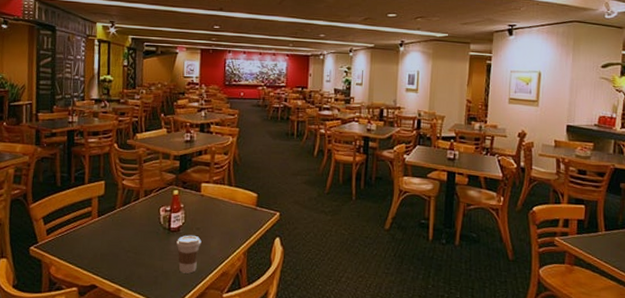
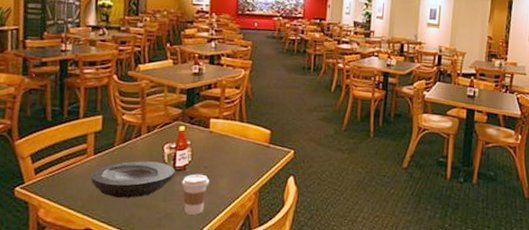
plate: none [95,222,170,257] -> present [90,161,175,198]

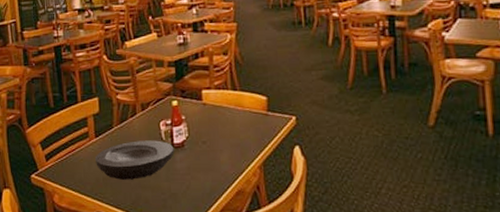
coffee cup: present [182,174,210,215] -> none [182,150,210,194]

